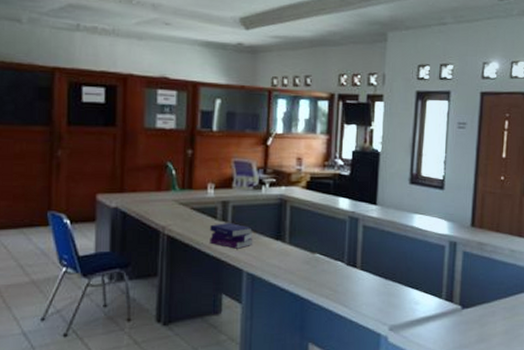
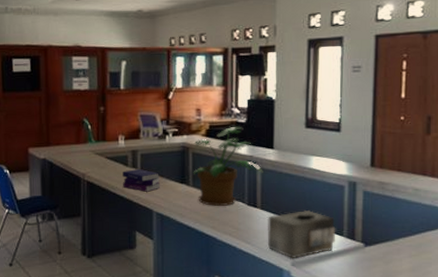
potted plant: none [290,178,365,266] -> present [193,126,263,206]
tissue box: none [366,271,435,322] -> present [268,210,336,258]

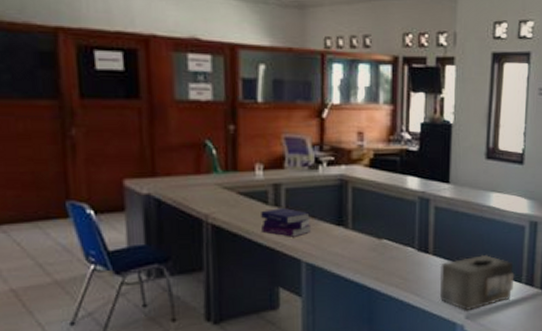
potted plant: present [193,126,263,206] -> none [353,155,437,253]

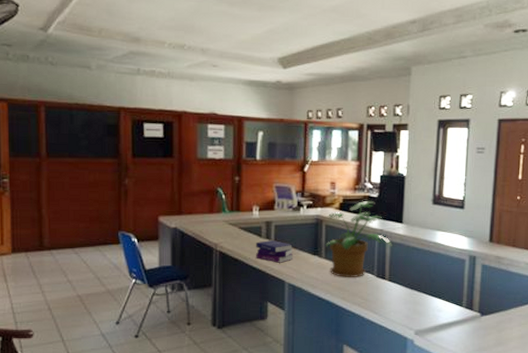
potted plant: none [353,155,437,253] -> present [325,200,392,277]
tissue box: present [440,255,515,310] -> none [394,282,456,327]

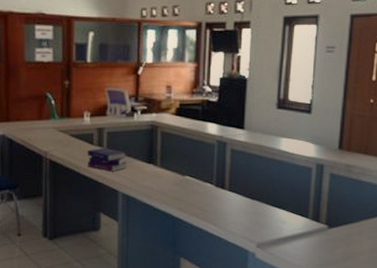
potted plant: present [325,200,392,277] -> none [161,105,233,187]

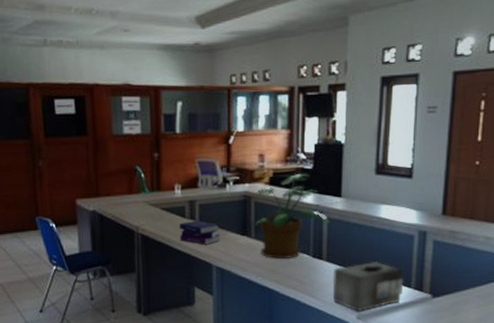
potted plant: none [161,105,233,187] -> present [255,172,330,259]
tissue box: none [235,192,302,240] -> present [333,262,404,311]

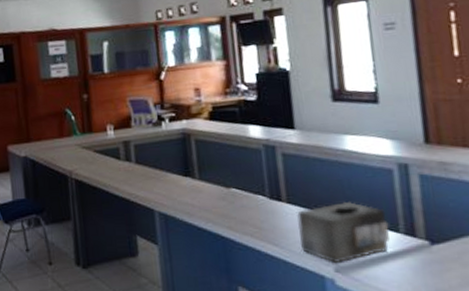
book: present [180,221,220,245] -> none [115,162,160,189]
potted plant: present [255,172,330,259] -> none [195,104,285,202]

